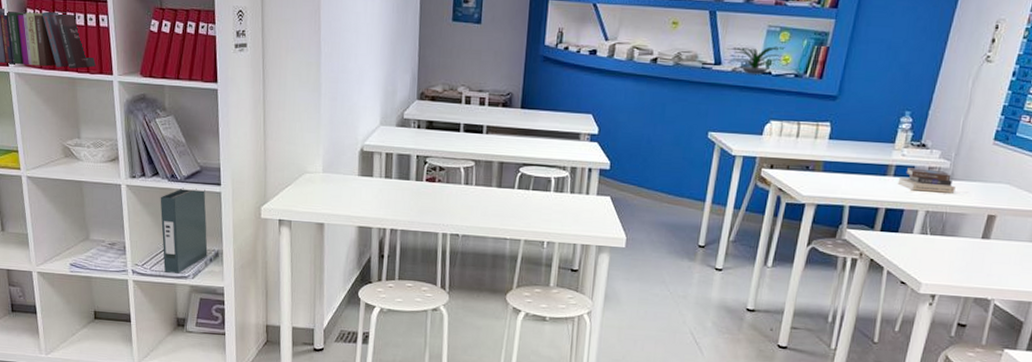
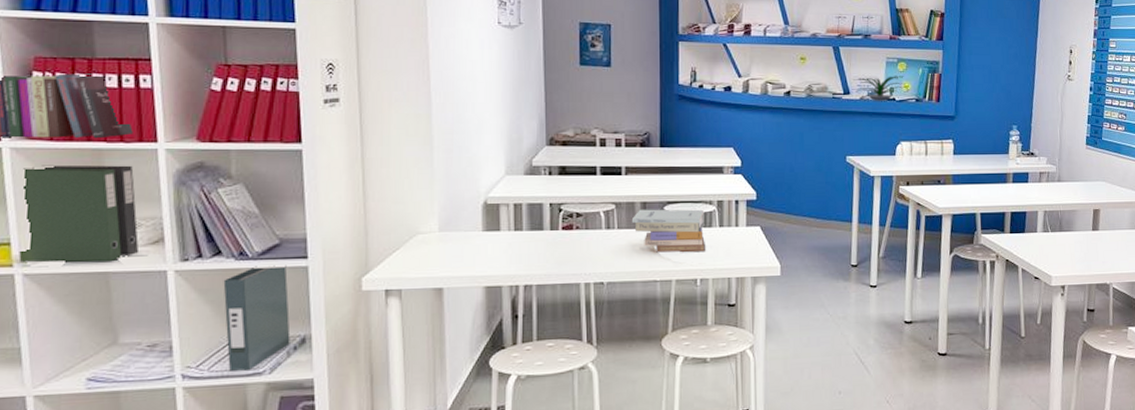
binder: none [24,88,102,173] -> present [18,164,140,263]
books: none [488,169,558,215] -> present [631,209,705,253]
books: present [897,167,956,194] -> none [1017,174,1064,194]

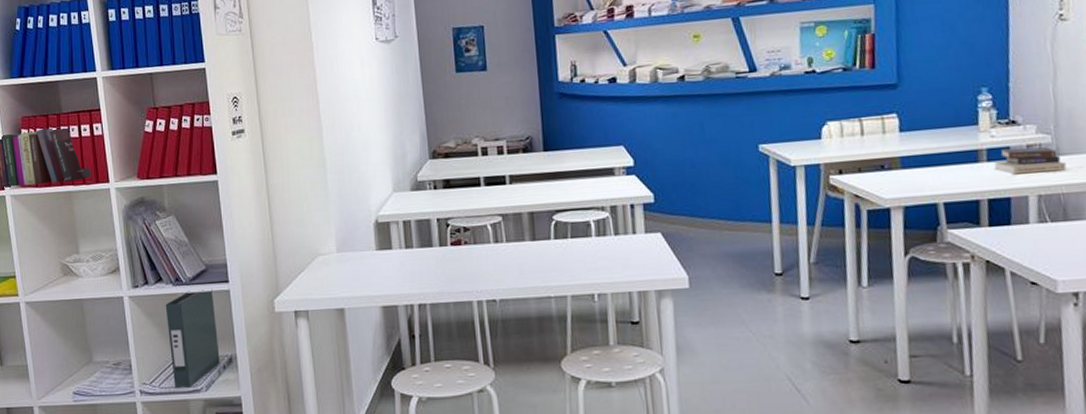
binder: present [18,164,140,263] -> none [20,204,103,293]
books: present [631,209,705,253] -> none [519,217,601,266]
plant: present [854,76,908,101] -> none [761,42,832,76]
books: none [1017,174,1064,194] -> present [994,147,1067,175]

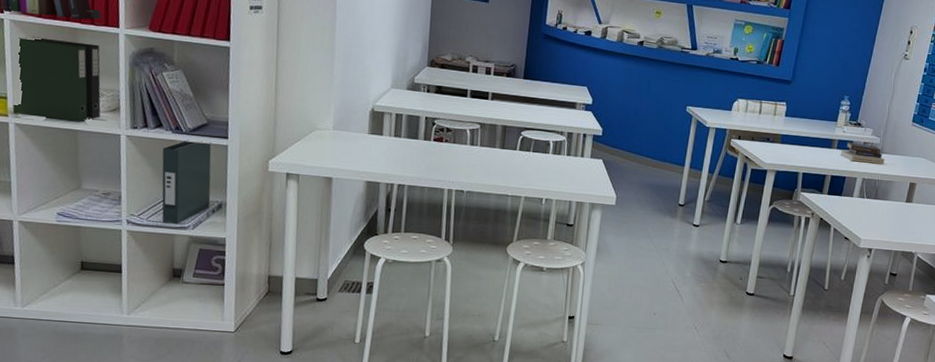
binder: none [20,204,103,293] -> present [12,36,101,122]

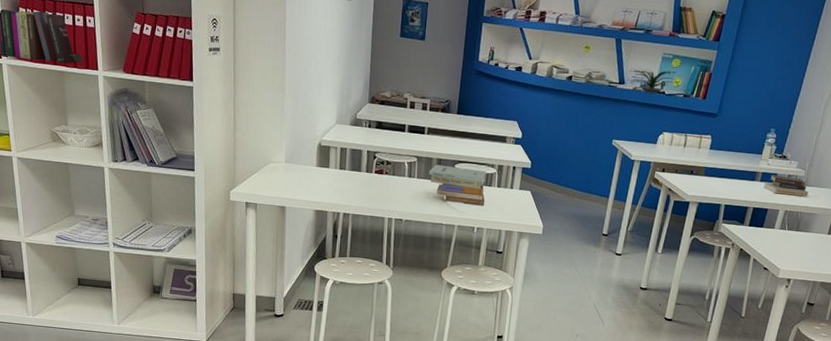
binder: present [12,36,101,122] -> none [14,79,87,156]
binder: present [162,140,212,224] -> none [139,172,182,247]
books: none [492,131,556,175] -> present [428,164,487,205]
plant: none [702,36,751,60] -> present [630,70,679,94]

